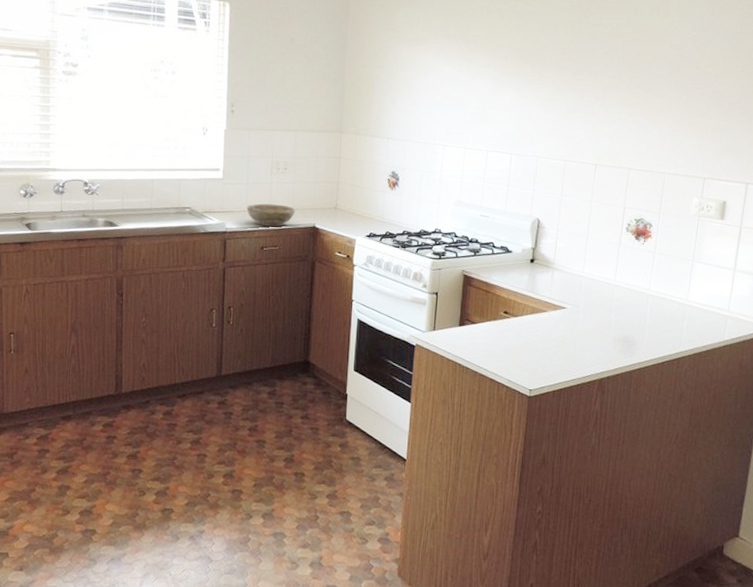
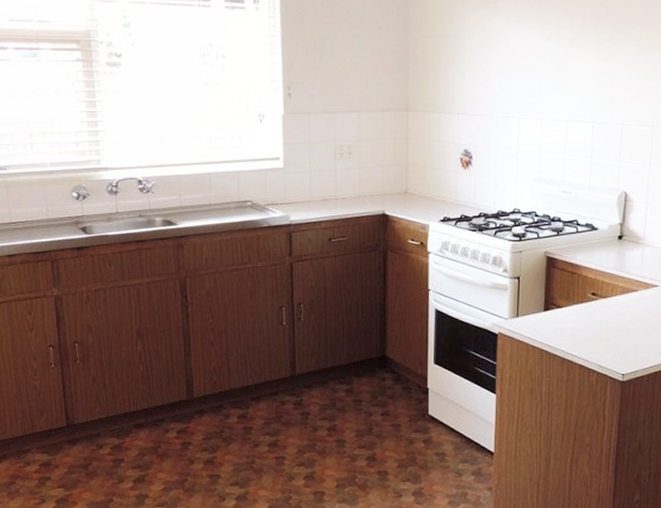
bowl: present [246,203,296,227] -> none [311,192,363,217]

